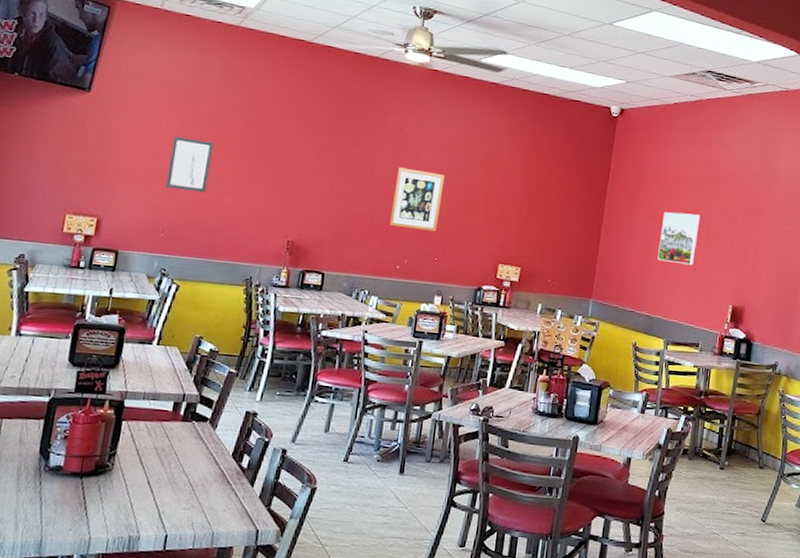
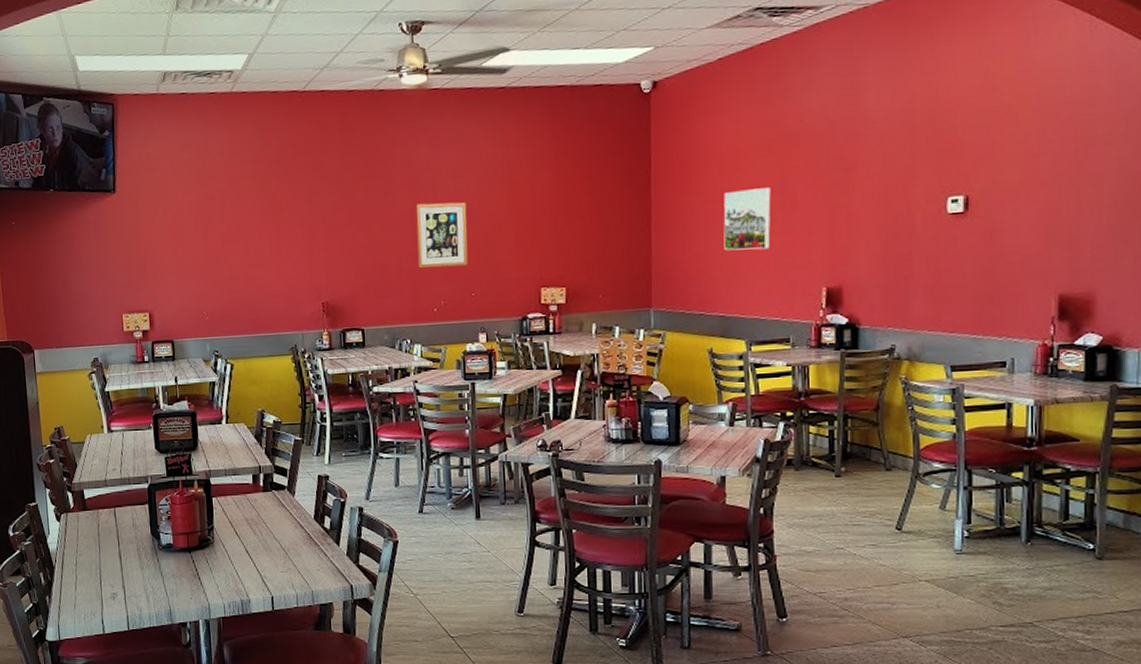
wall art: present [165,137,214,193] -> none [197,217,237,271]

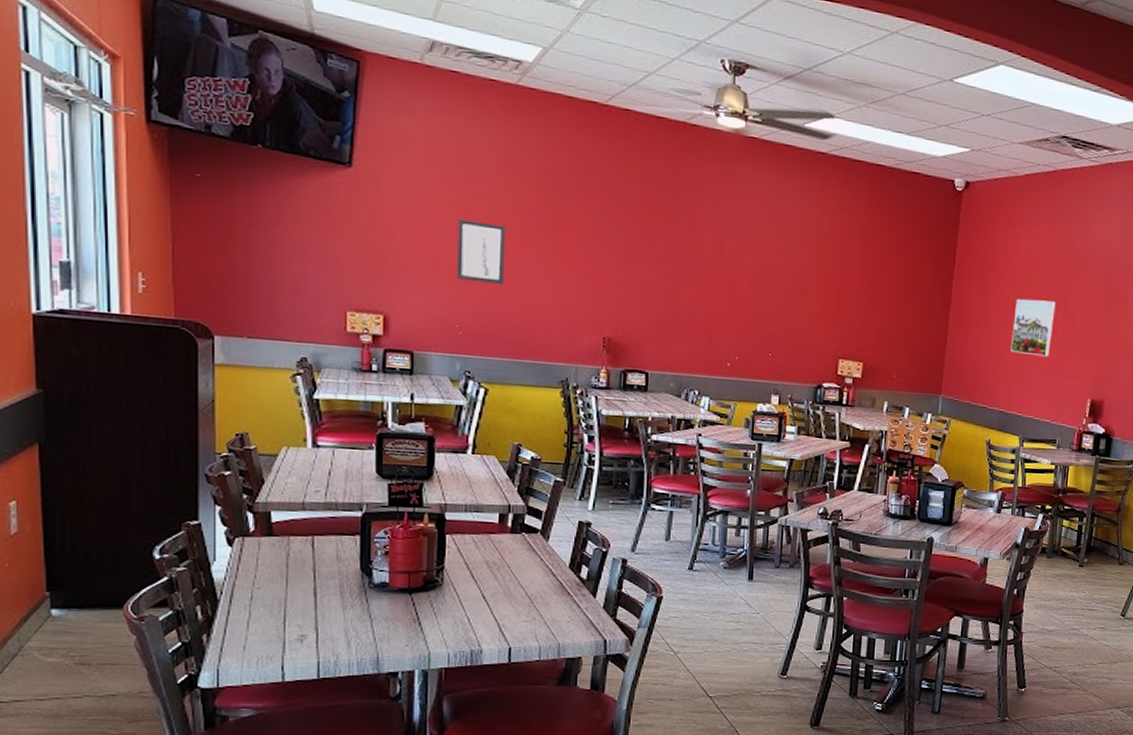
wall art: none [197,217,237,271] -> present [456,220,506,285]
wall art: present [415,202,468,268] -> none [714,252,773,325]

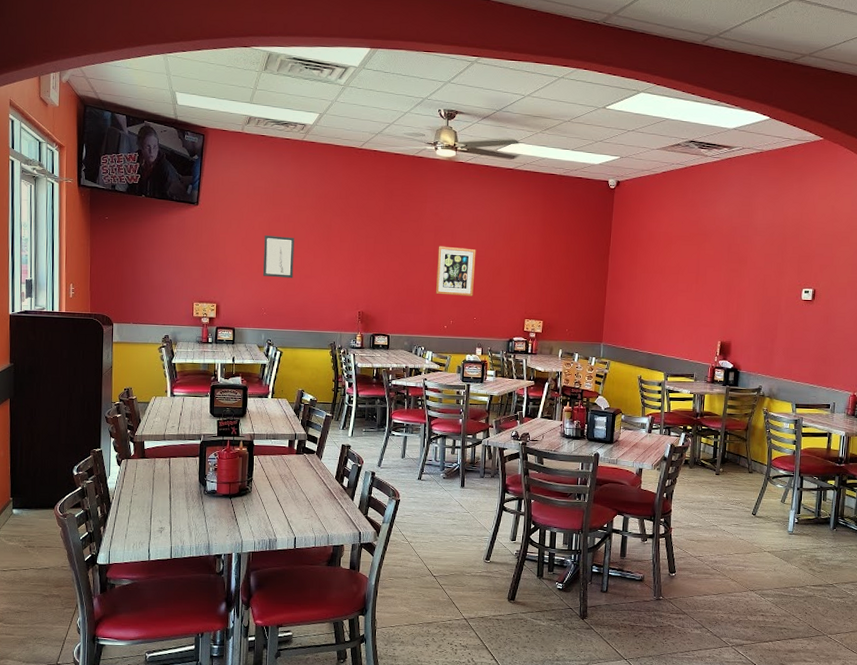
wall art: none [714,252,773,325] -> present [435,246,476,296]
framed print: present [1011,299,1056,357] -> none [655,266,690,310]

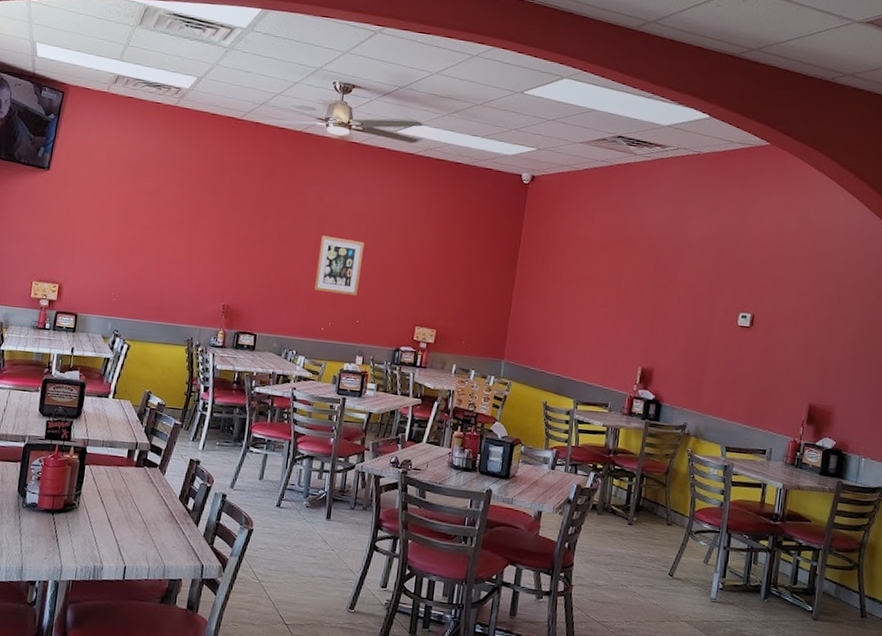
wall art: present [262,235,295,279] -> none [115,210,157,262]

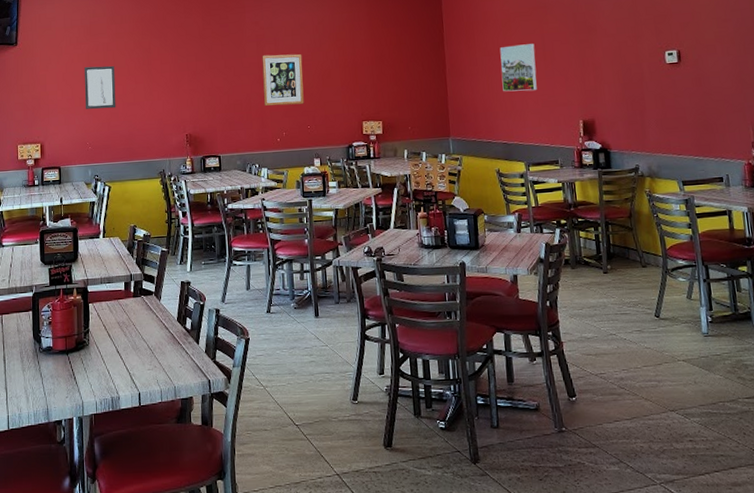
wall art: none [115,210,157,262] -> present [84,65,116,109]
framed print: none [568,276,610,328] -> present [499,43,537,92]

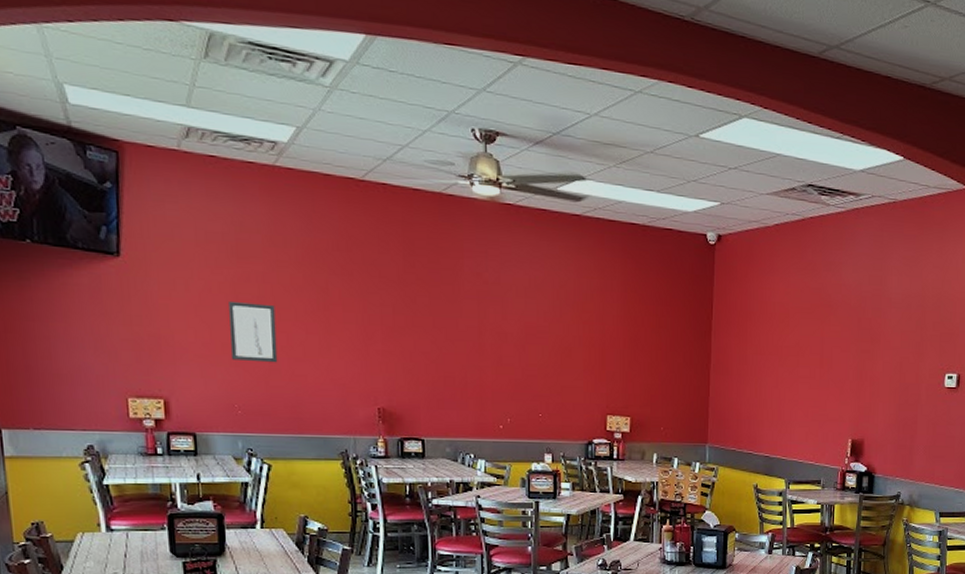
wall art: present [262,54,304,106] -> none [483,318,537,386]
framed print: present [499,43,537,92] -> none [772,346,812,401]

